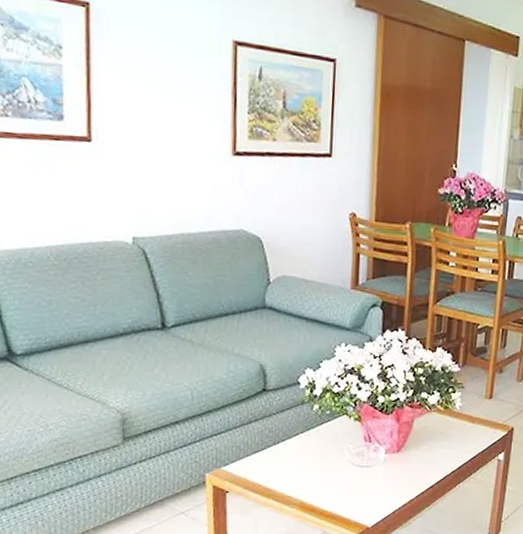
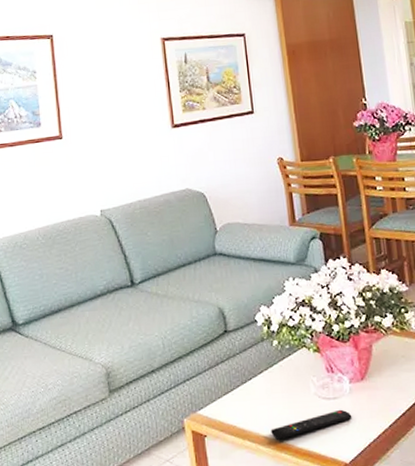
remote control: none [297,477,382,501] -> present [270,409,352,440]

